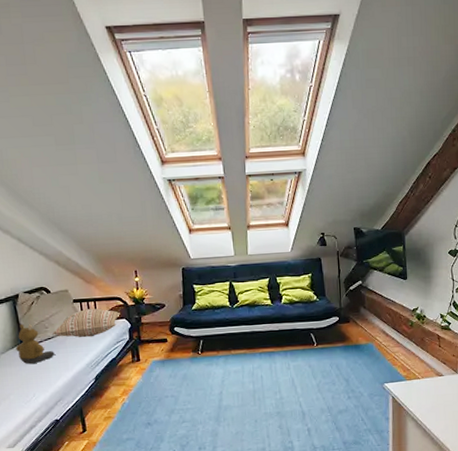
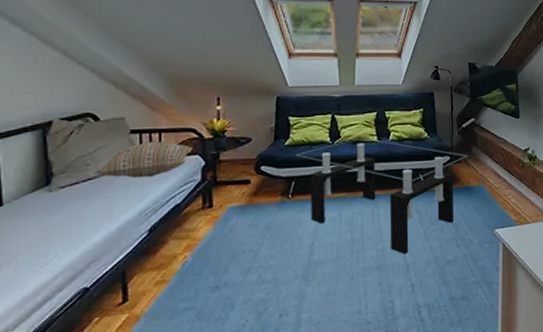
bear: present [16,323,55,365] -> none [37,159,95,214]
coffee table: none [201,301,356,403] -> present [295,137,468,254]

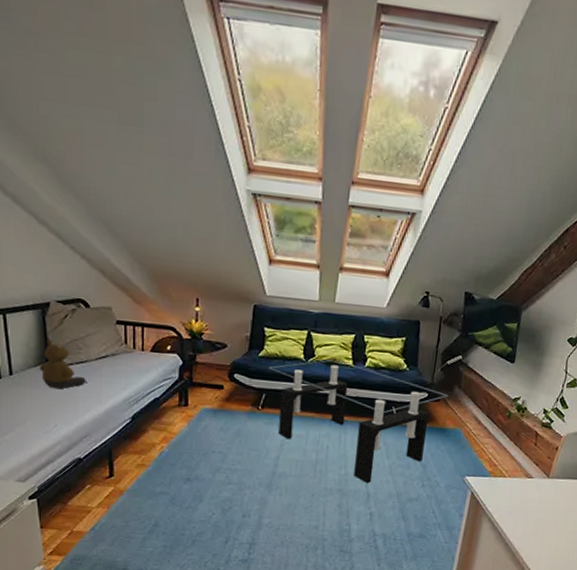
bear: none [37,159,95,214] -> present [39,338,86,390]
cushion: present [95,141,193,178] -> none [86,334,172,369]

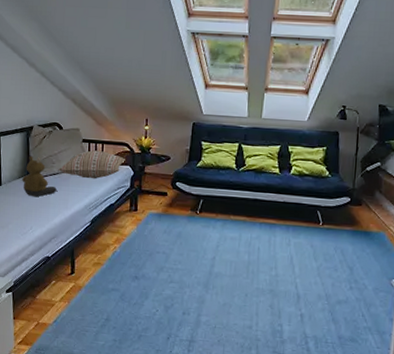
cushion: none [86,334,172,369] -> present [58,150,125,179]
coffee table: present [268,359,448,483] -> none [205,168,370,284]

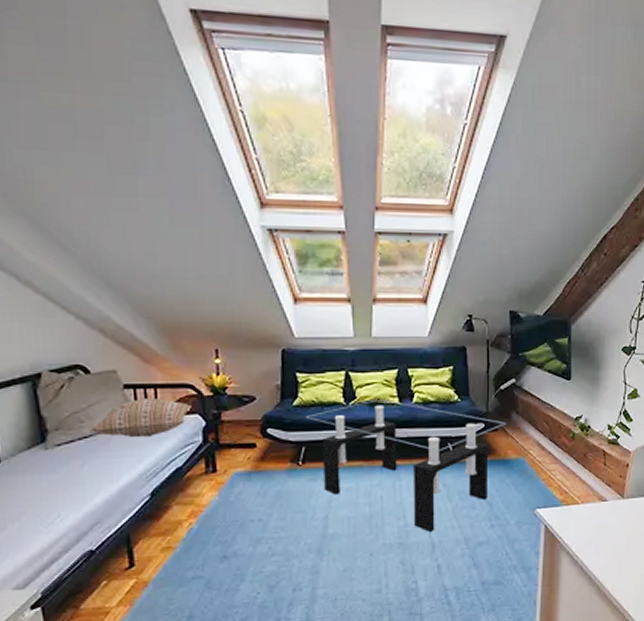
bear: present [22,155,57,197] -> none [33,414,92,473]
coffee table: none [205,168,370,284] -> present [305,399,506,532]

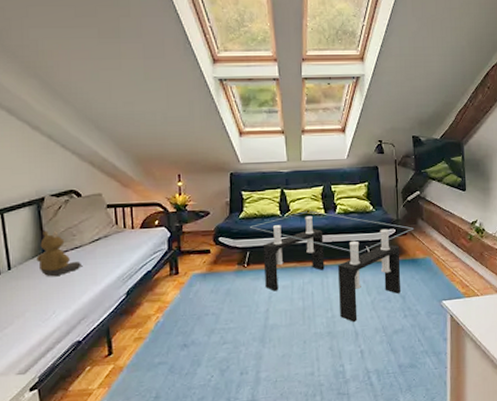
bear: none [33,414,92,473] -> present [36,230,81,277]
cushion: present [90,398,191,438] -> none [80,215,159,247]

